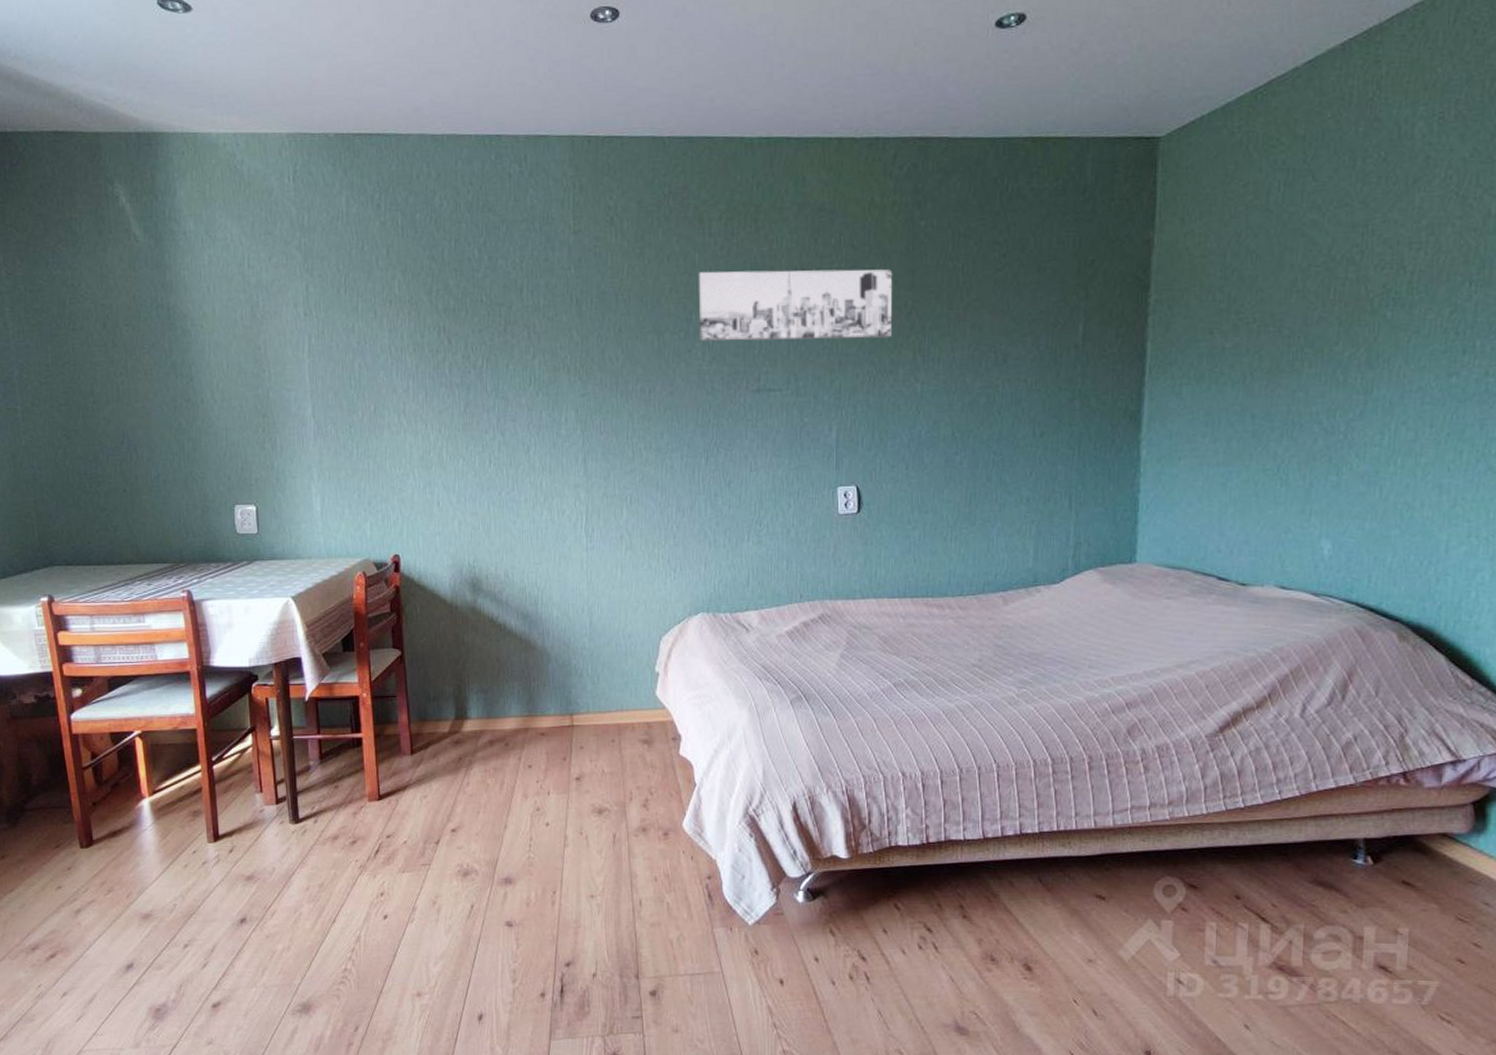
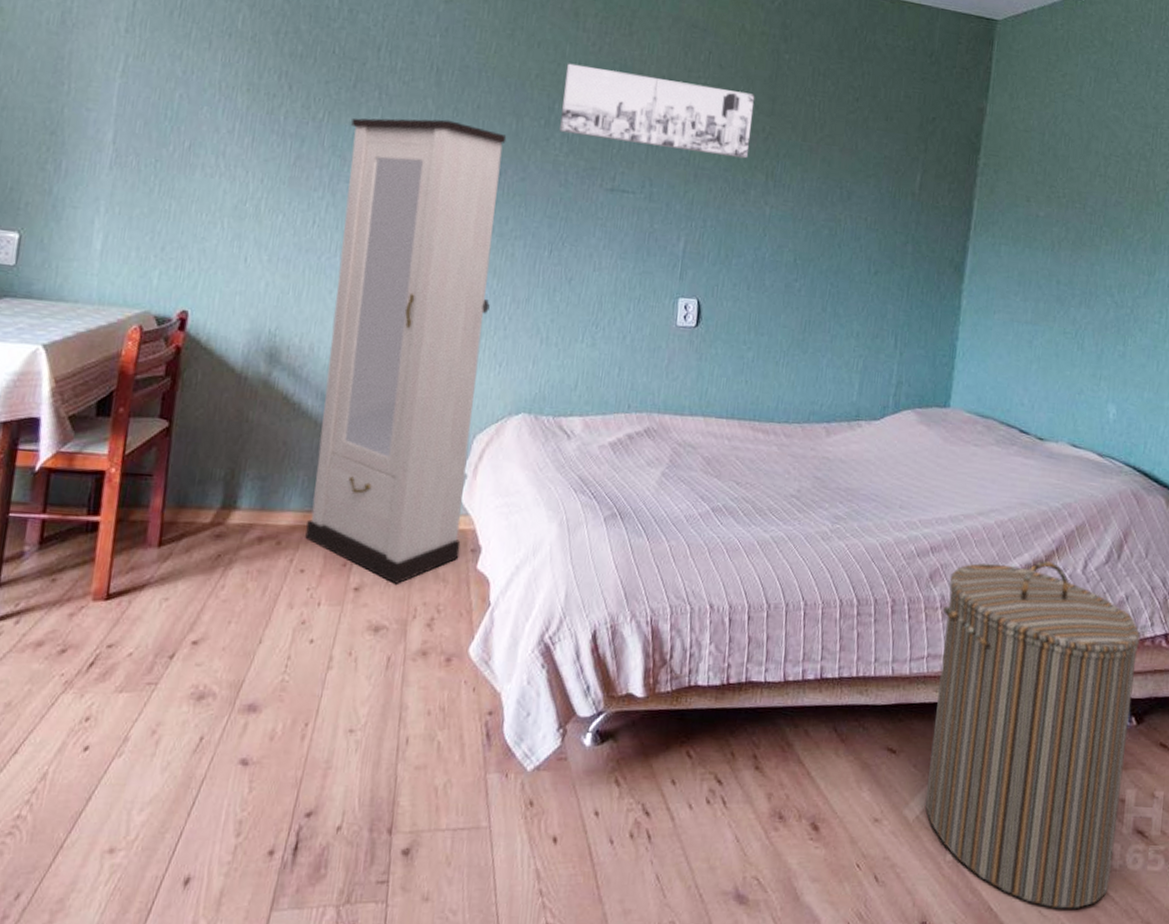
cabinet: none [508,347,662,772] -> present [305,118,507,584]
laundry hamper: none [1140,708,1374,1040] -> present [925,561,1141,909]

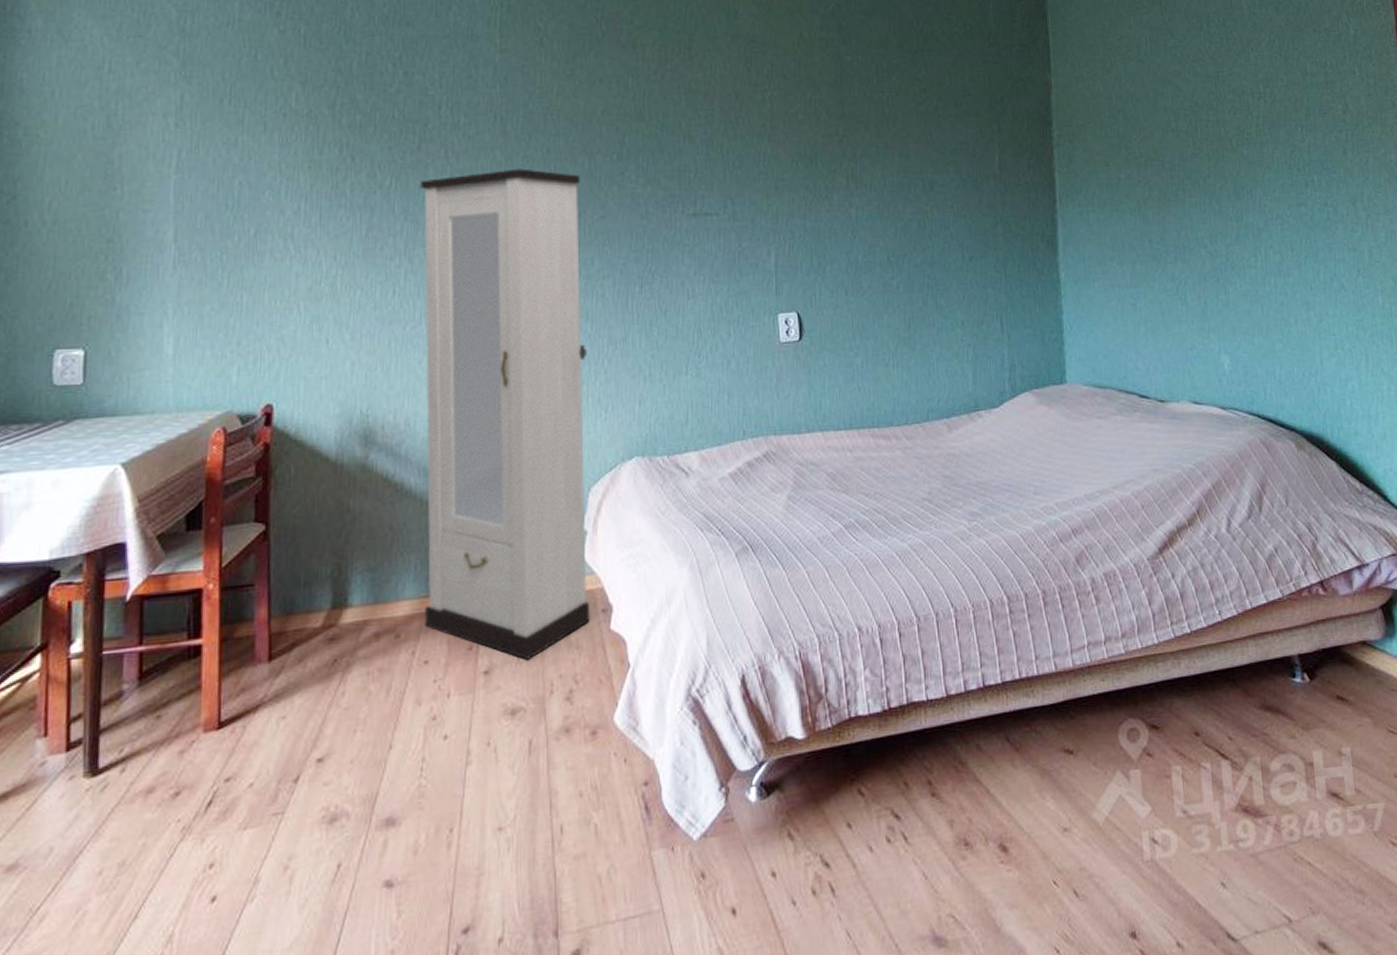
wall art: present [559,63,755,159] -> none [631,95,825,165]
laundry hamper: present [925,561,1141,909] -> none [1095,525,1314,893]

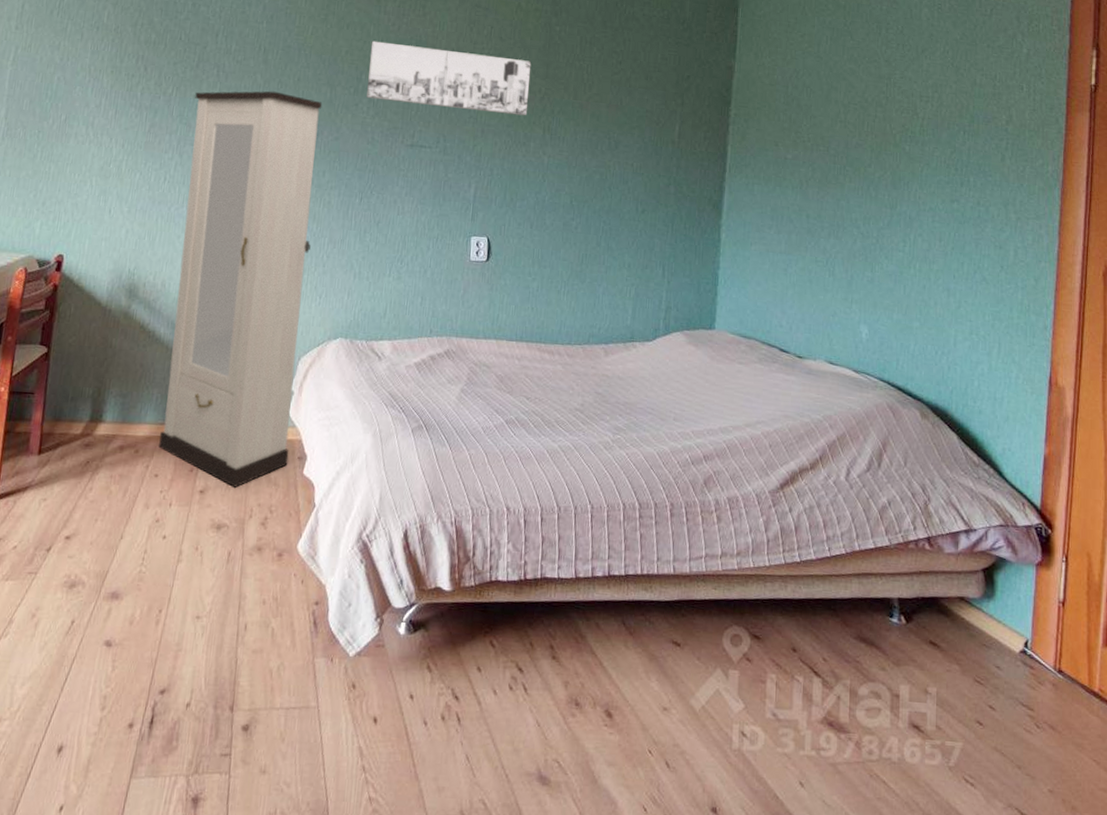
wall art: none [631,95,825,165] -> present [366,40,532,116]

